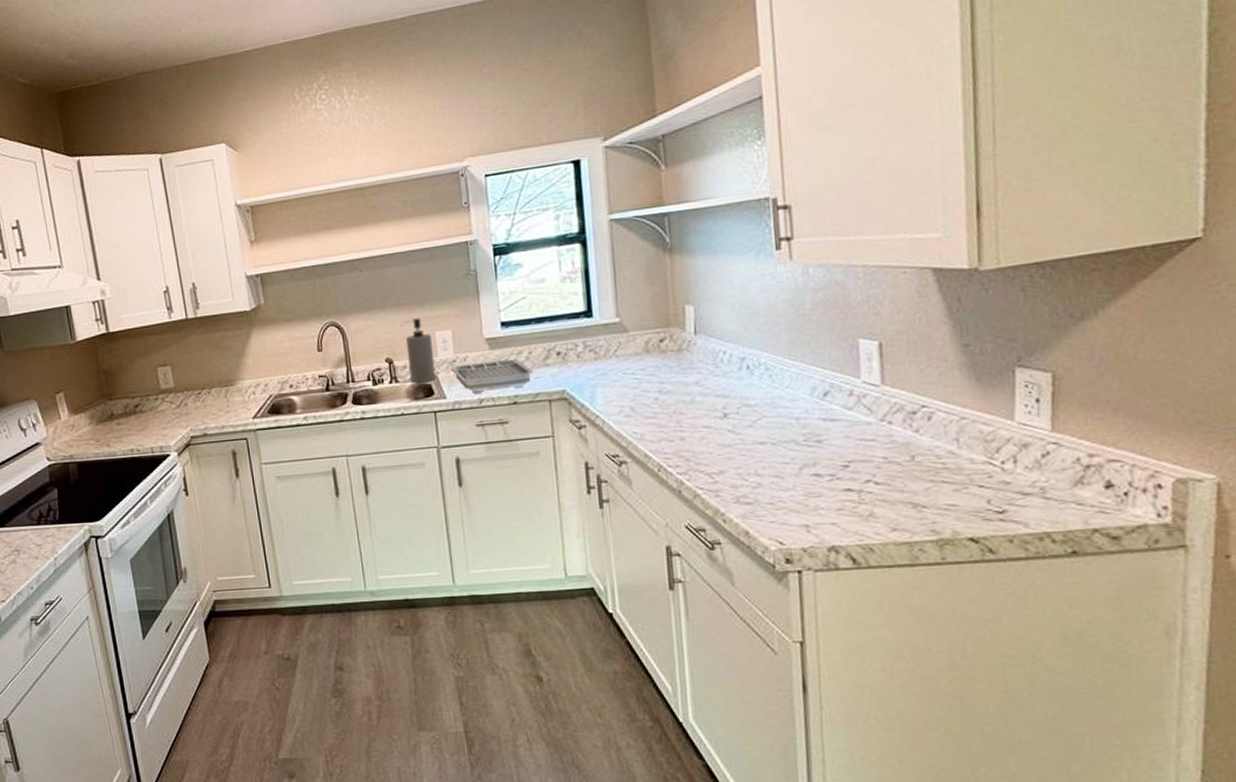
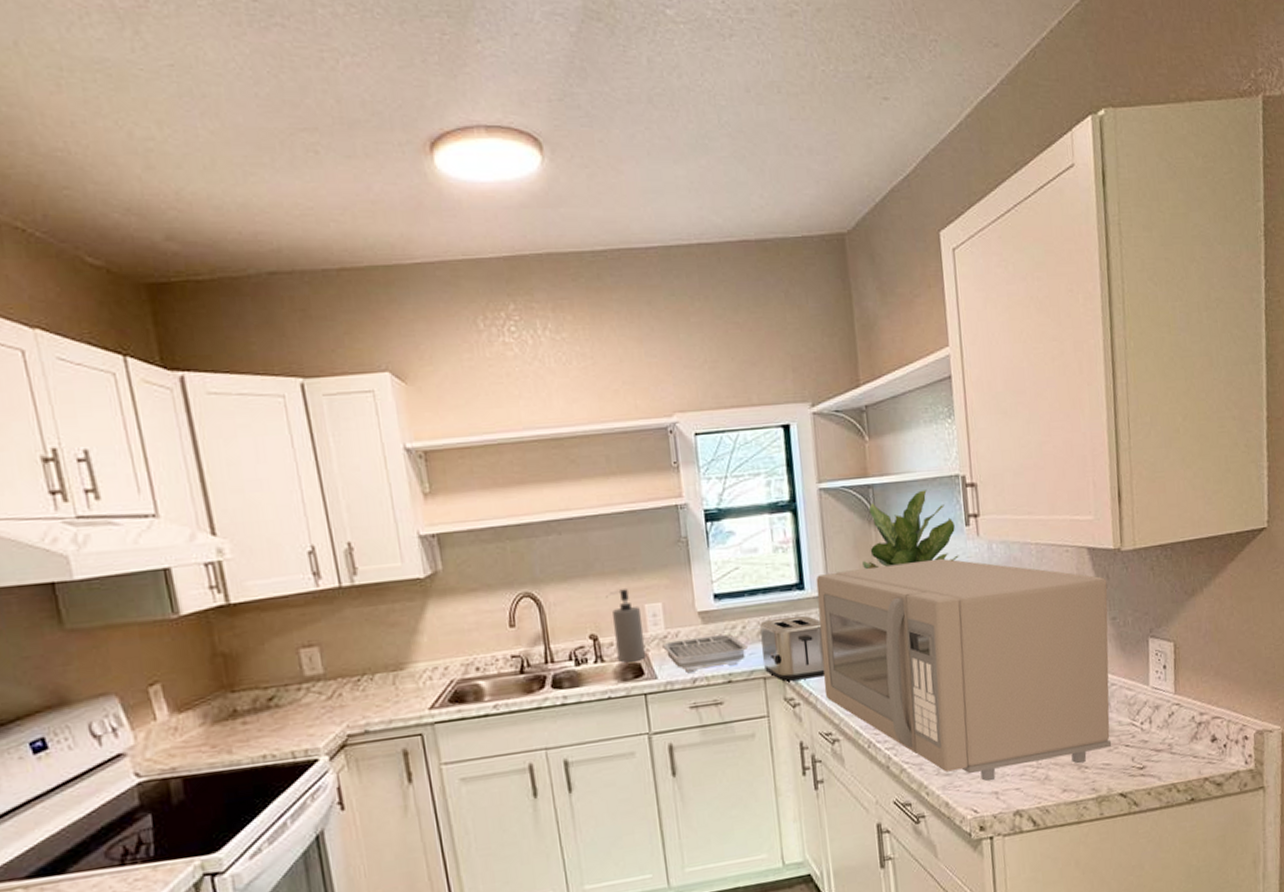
toaster: none [546,342,613,405] -> present [760,615,826,682]
microwave: none [605,284,960,512] -> present [816,558,1112,781]
potted plant: none [656,215,767,297] -> present [863,490,959,570]

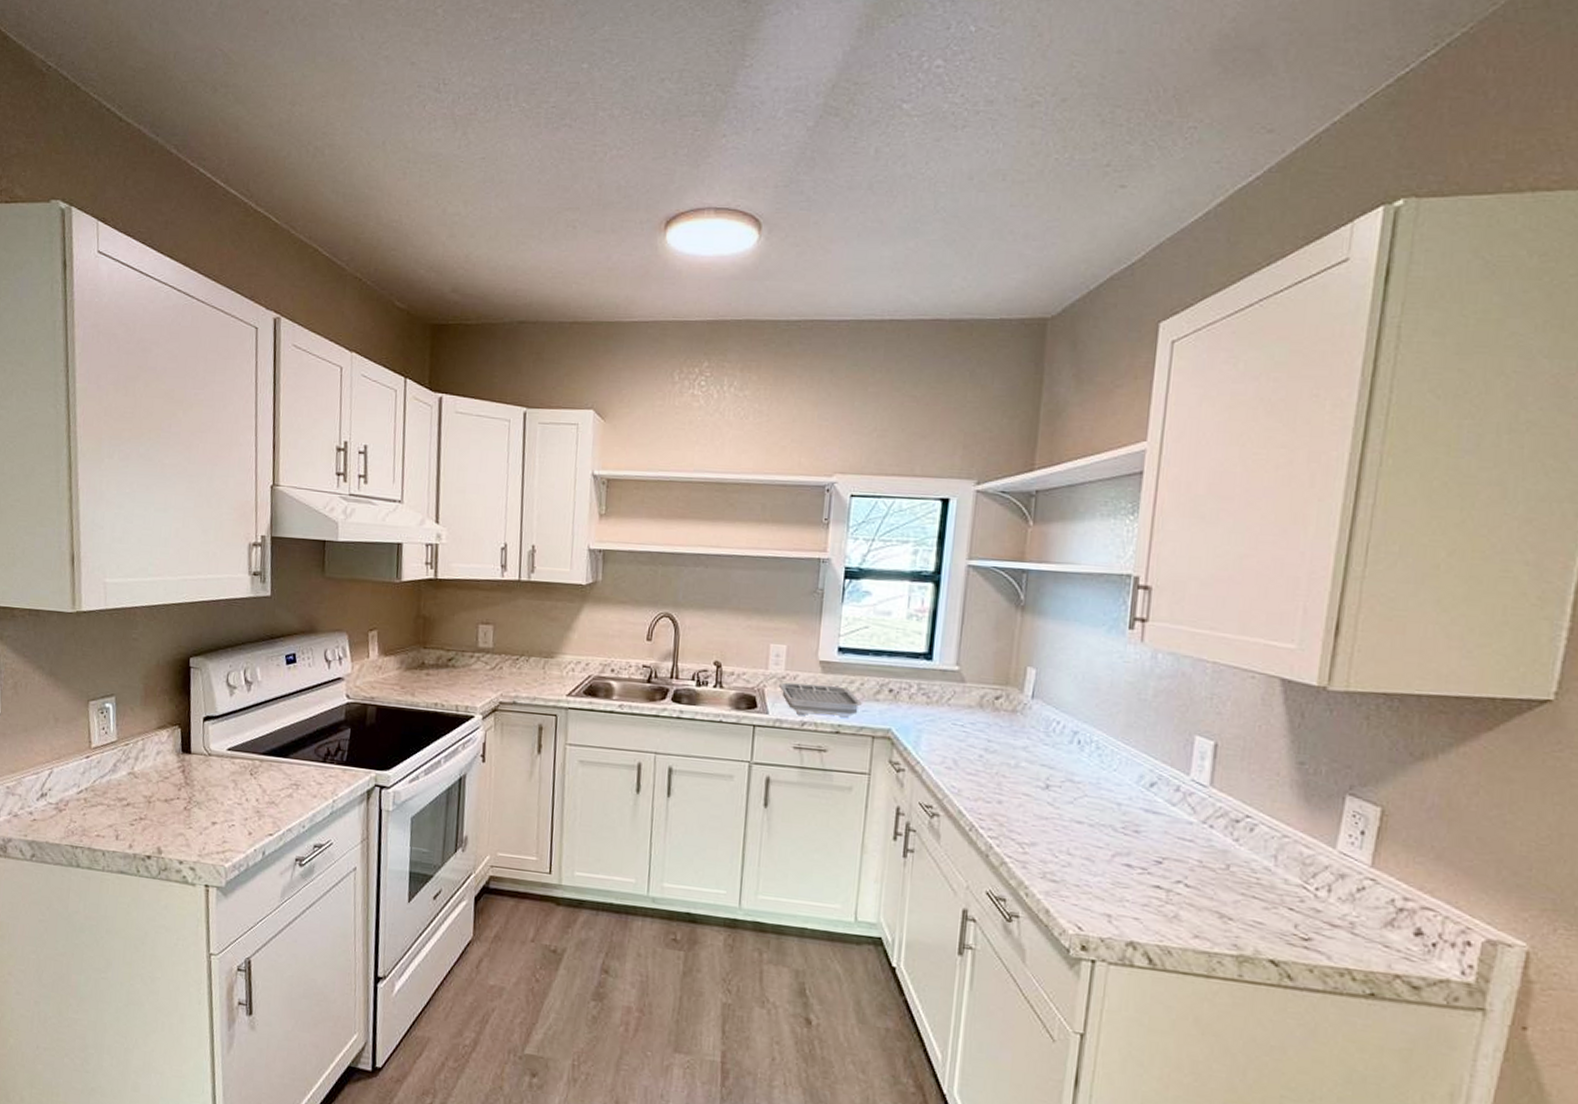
soap dispenser: present [606,589,646,663] -> none [735,626,766,694]
toaster: present [760,615,826,682] -> none [874,682,944,749]
microwave: present [816,558,1112,781] -> none [933,649,1300,914]
potted plant: present [863,490,959,570] -> none [1000,584,1116,663]

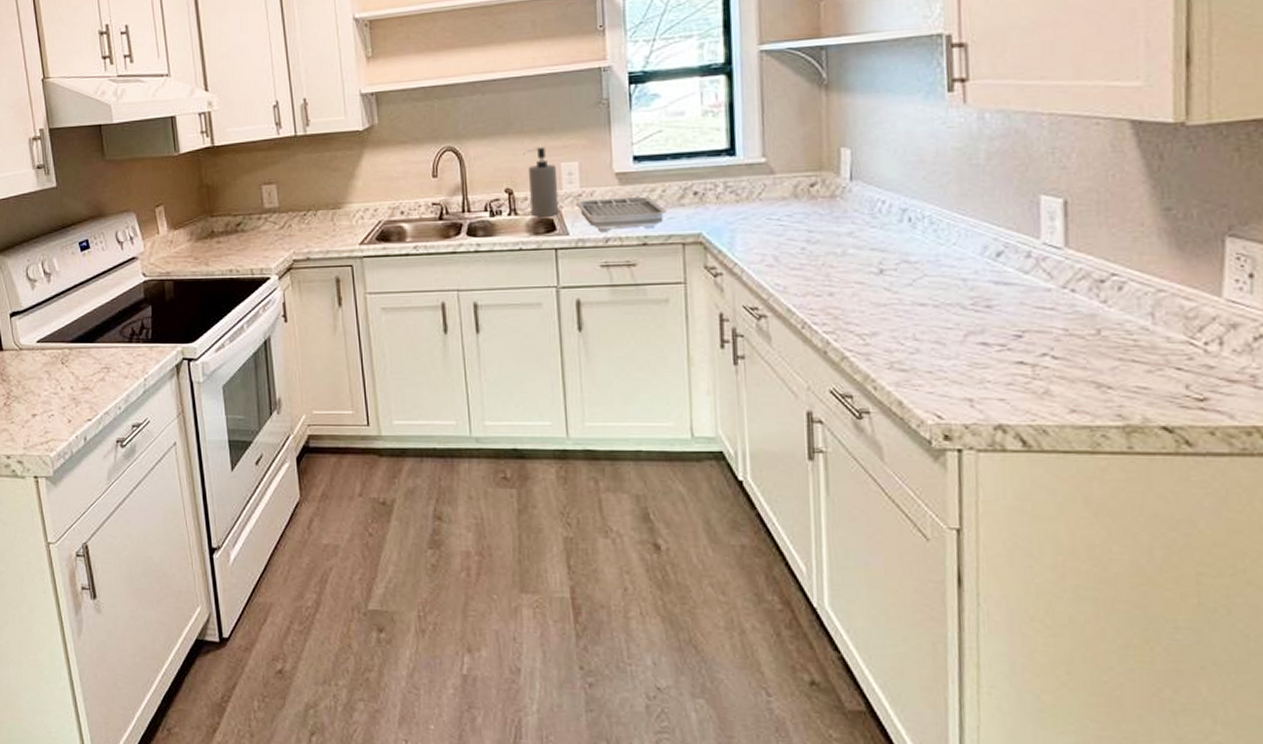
soap dispenser: none [735,626,766,694] -> present [523,147,559,217]

